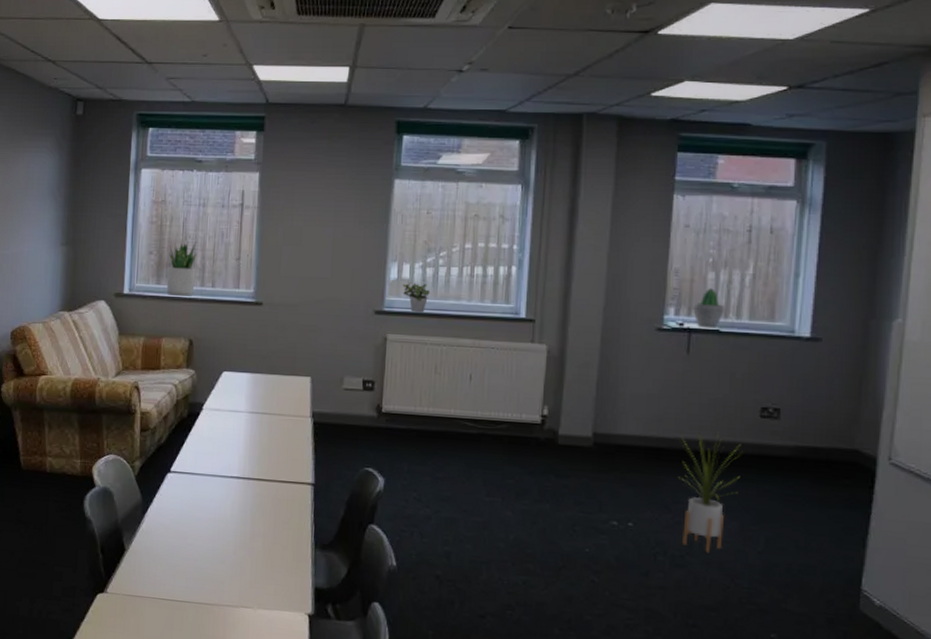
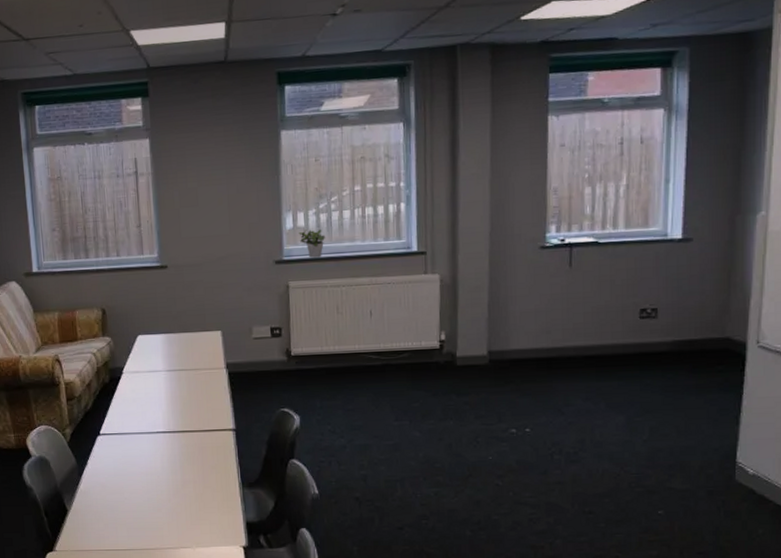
planter: present [166,241,197,297] -> none [71,213,101,269]
house plant: present [677,432,741,553] -> none [567,337,624,447]
potted cactus: present [693,288,726,328] -> none [573,203,603,241]

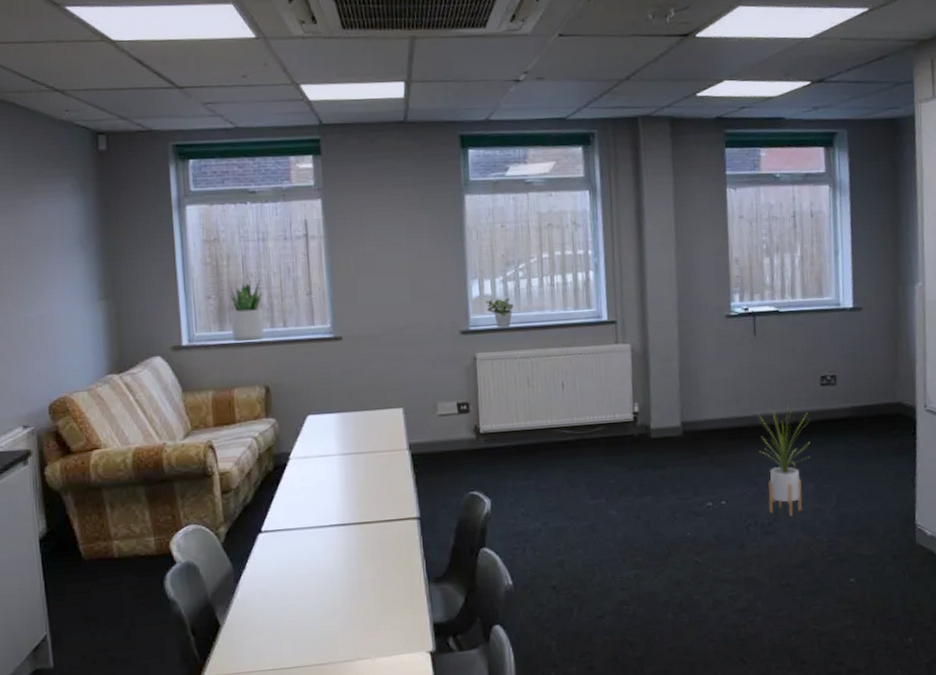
planter: none [71,213,101,269] -> present [230,279,264,342]
house plant: none [567,337,624,447] -> present [757,404,810,517]

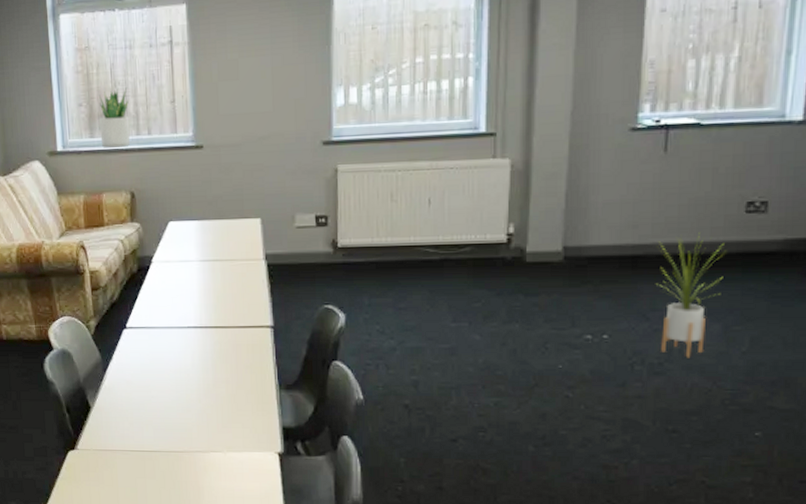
potted plant: present [485,297,513,328] -> none [350,106,380,139]

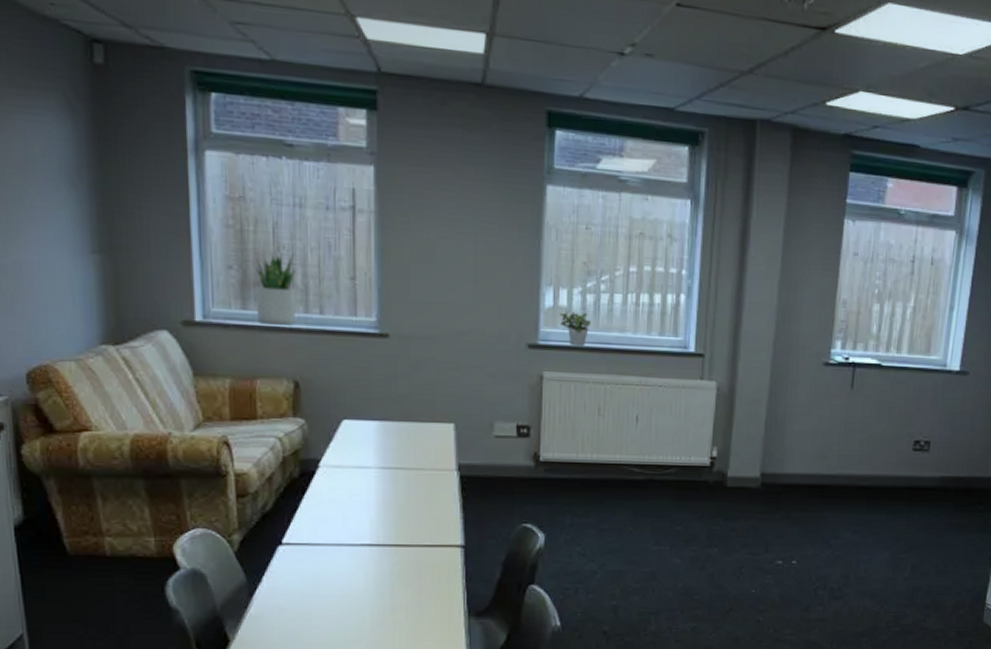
potted plant: none [350,106,380,139] -> present [559,311,591,346]
house plant: present [655,233,724,358] -> none [838,467,895,583]

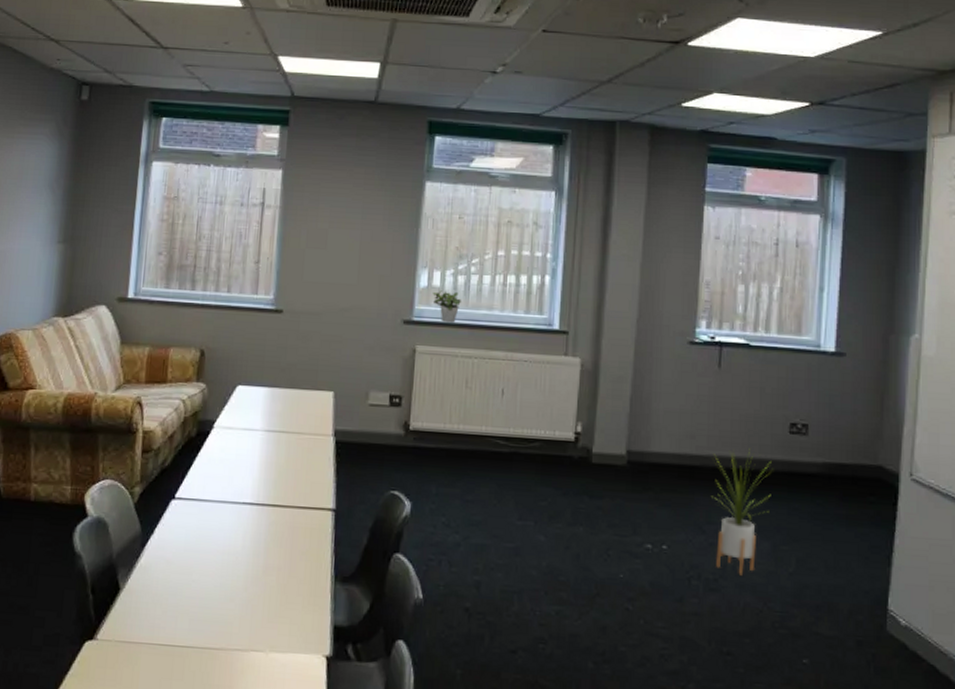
planter: present [255,253,296,327] -> none [176,241,213,303]
house plant: none [838,467,895,583] -> present [710,449,772,576]

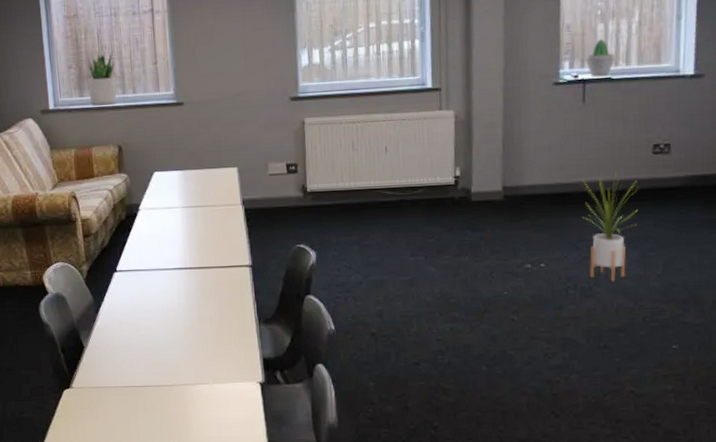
planter: none [176,241,213,303] -> present [88,51,117,107]
potted plant: present [433,290,461,323] -> none [314,65,340,95]
potted cactus: none [724,301,755,342] -> present [586,39,616,77]

